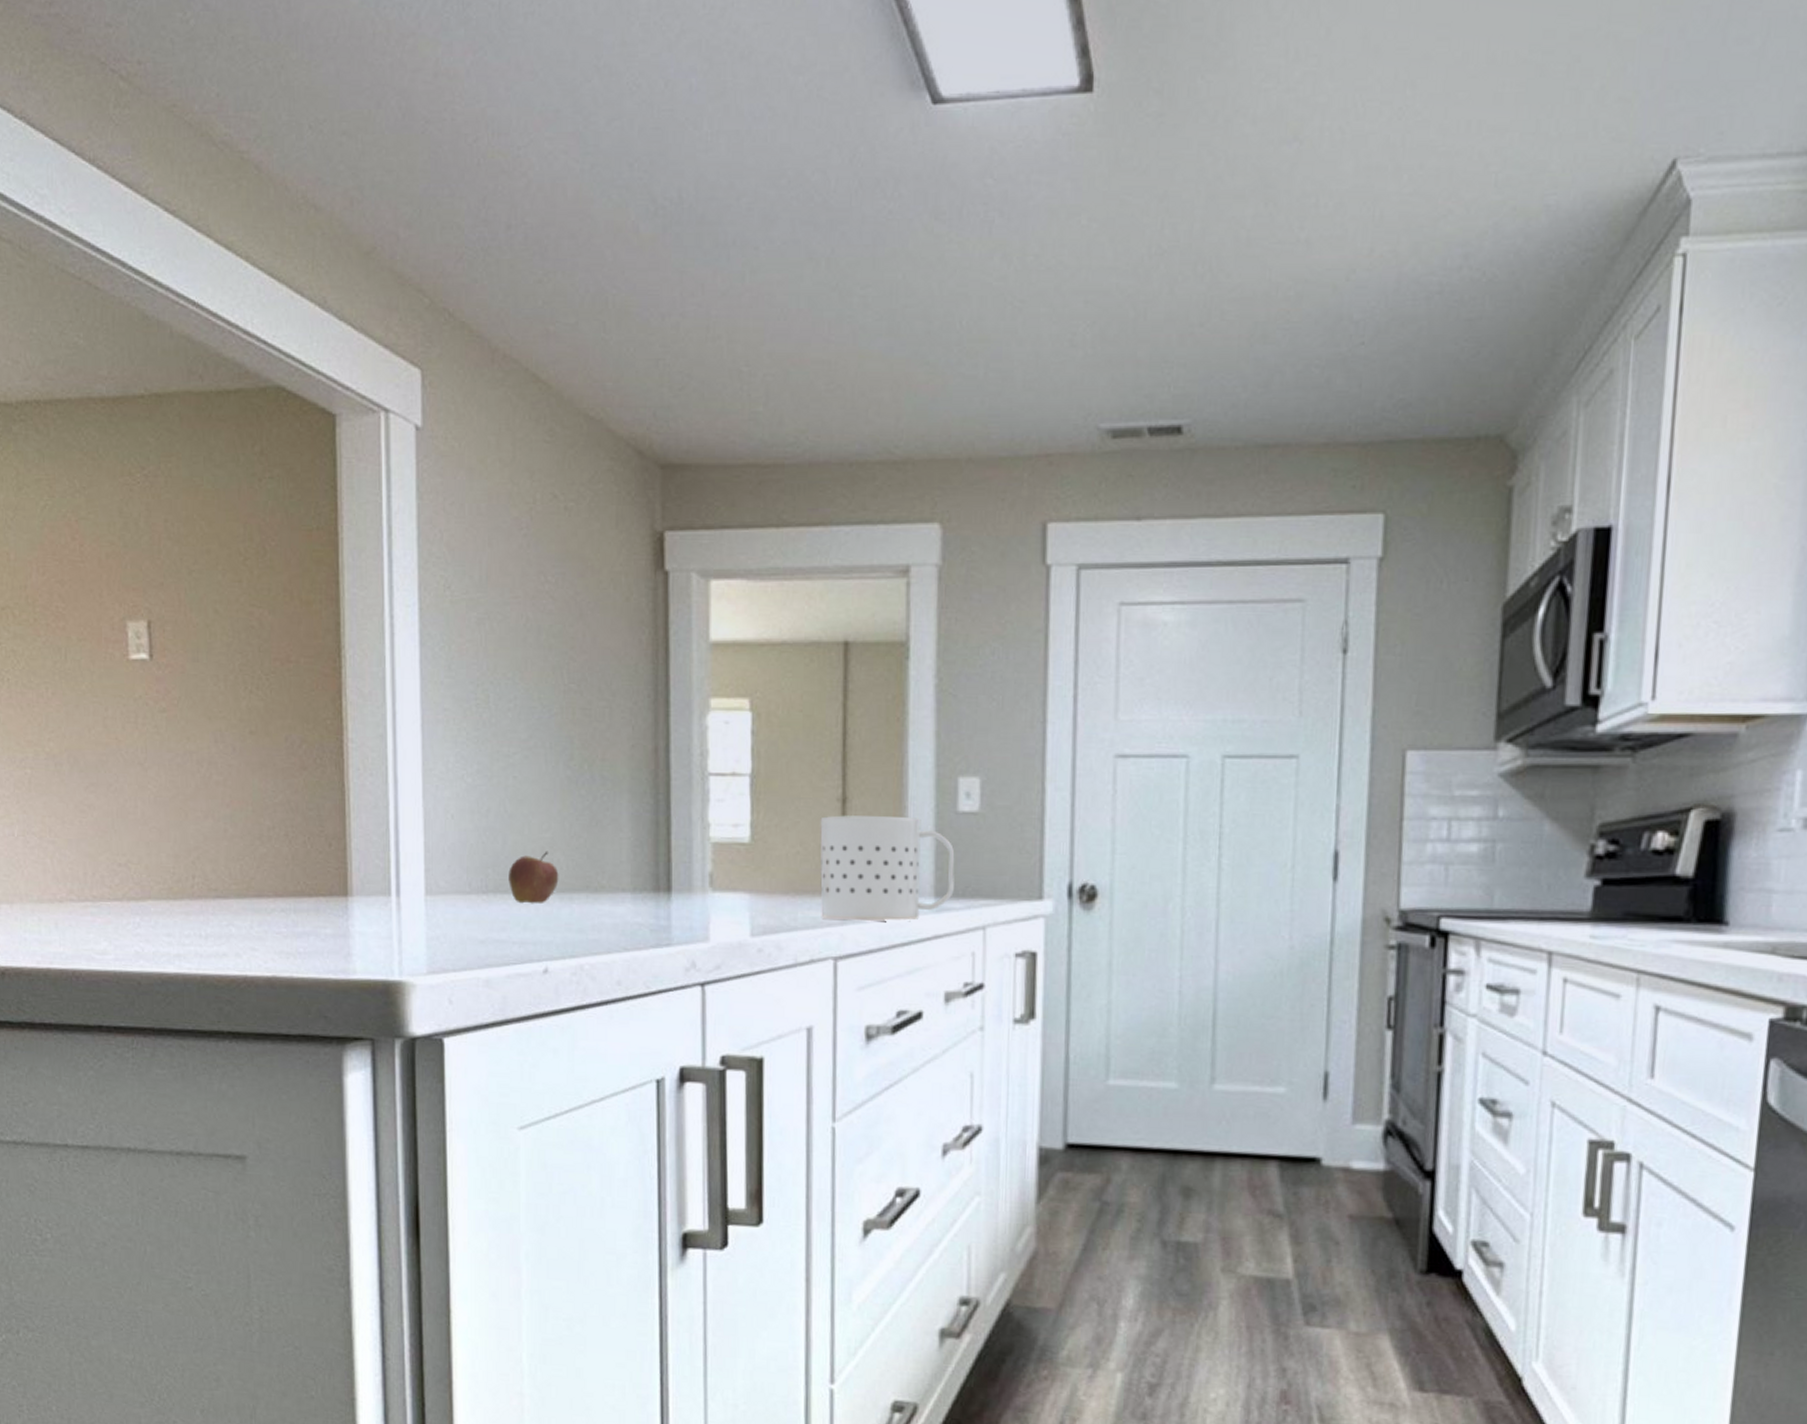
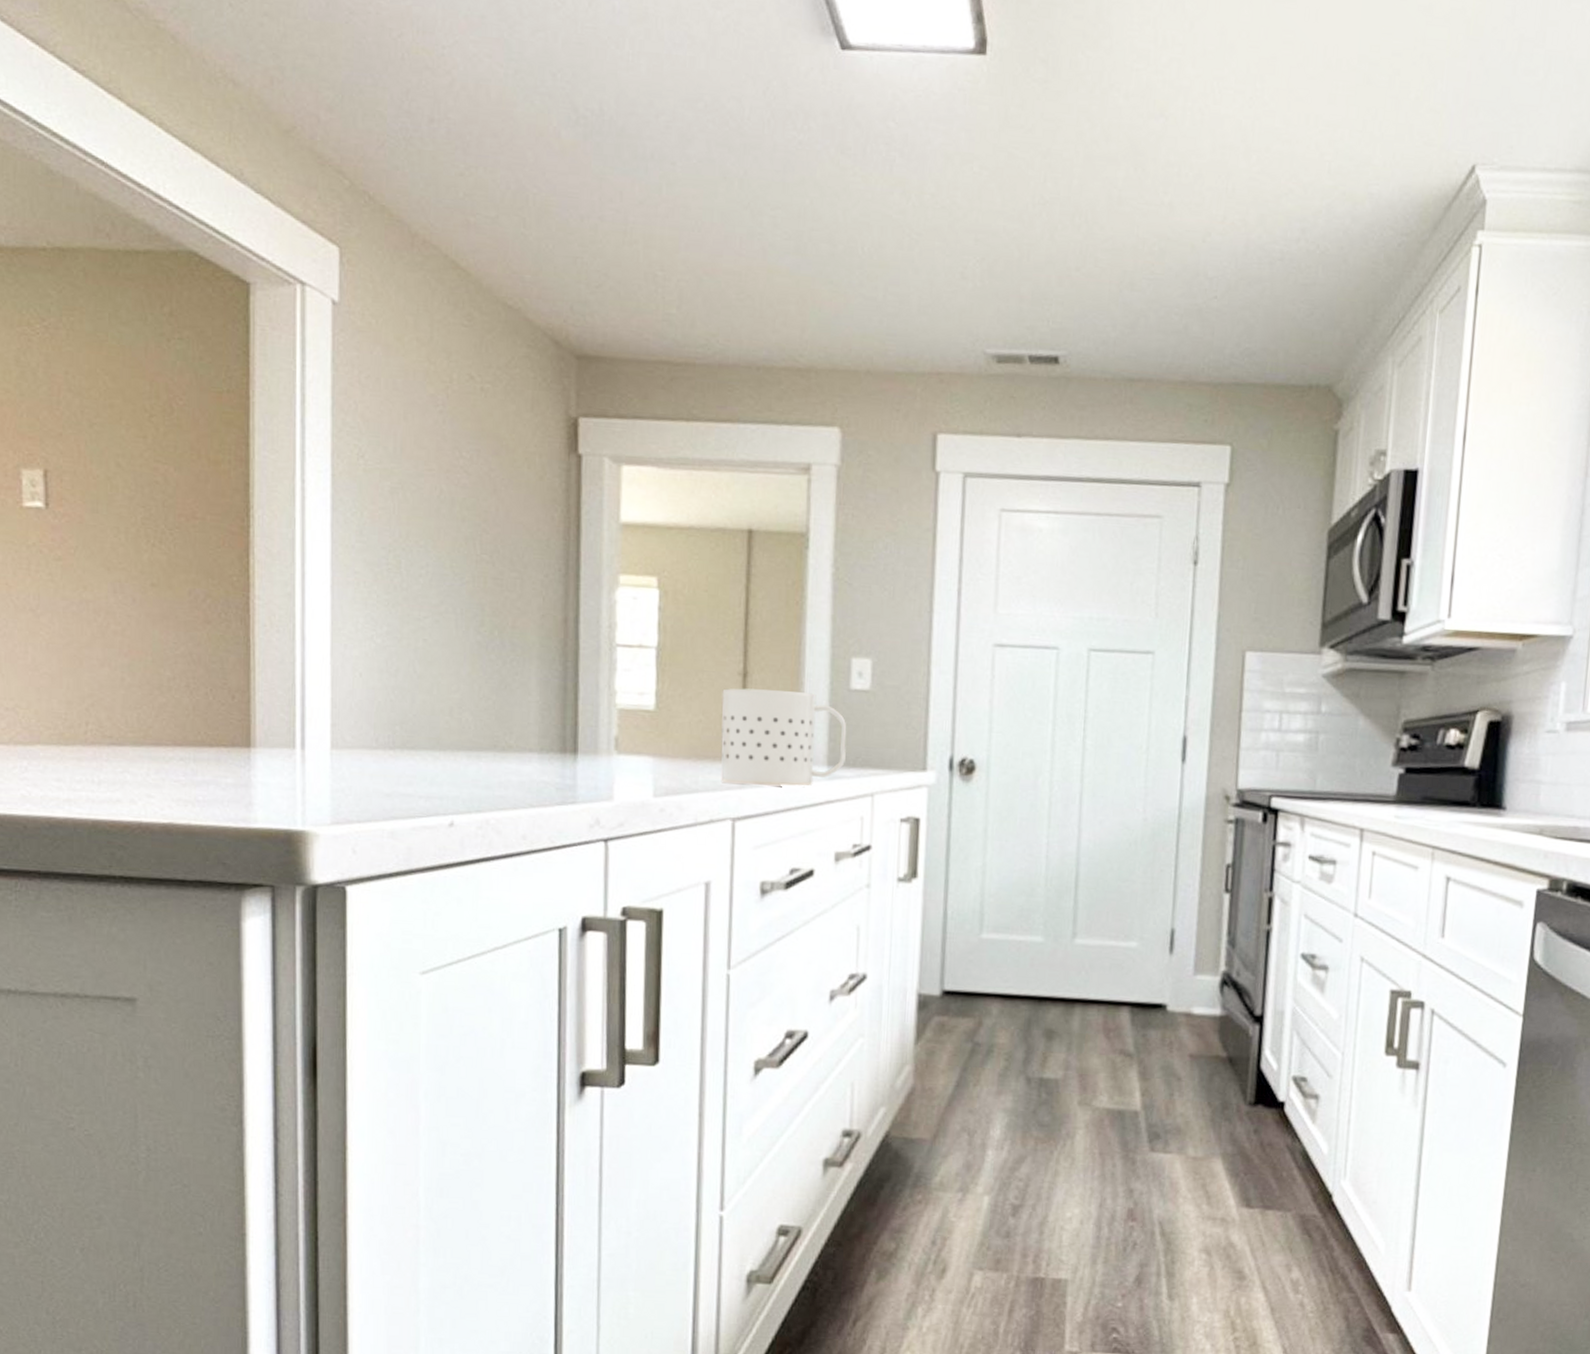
fruit: present [509,850,559,904] -> none [416,710,467,761]

